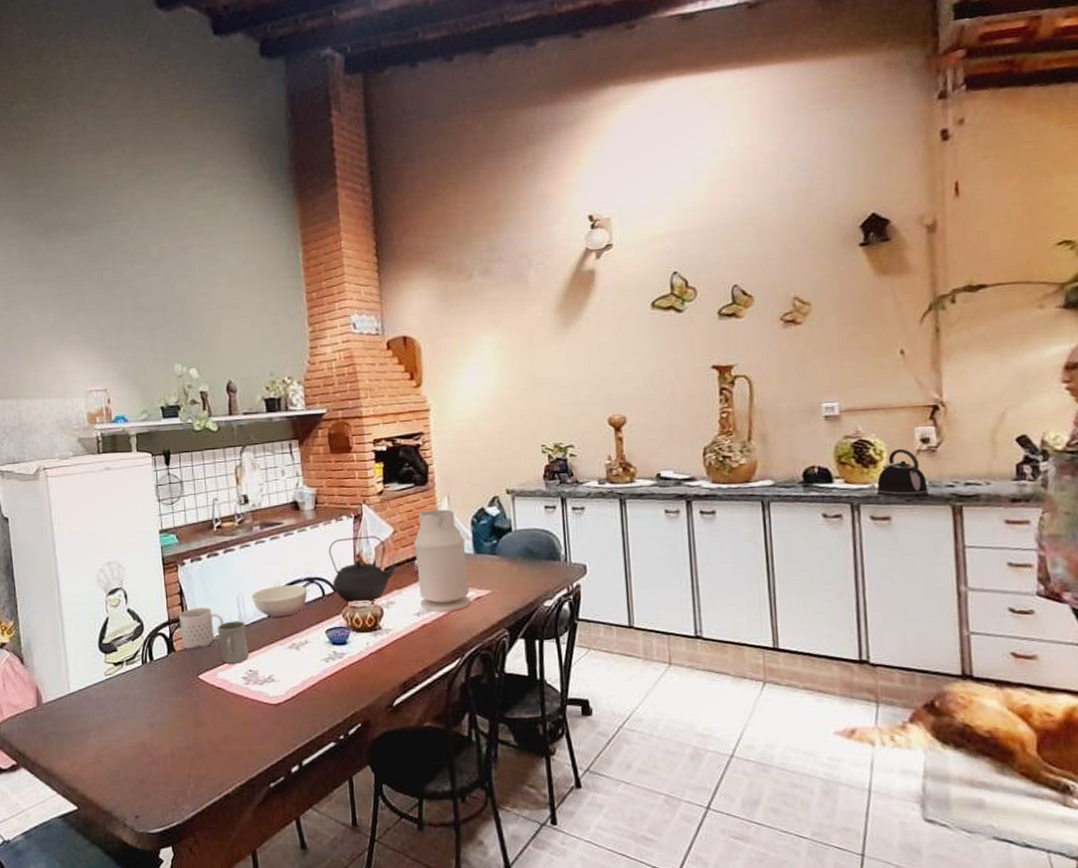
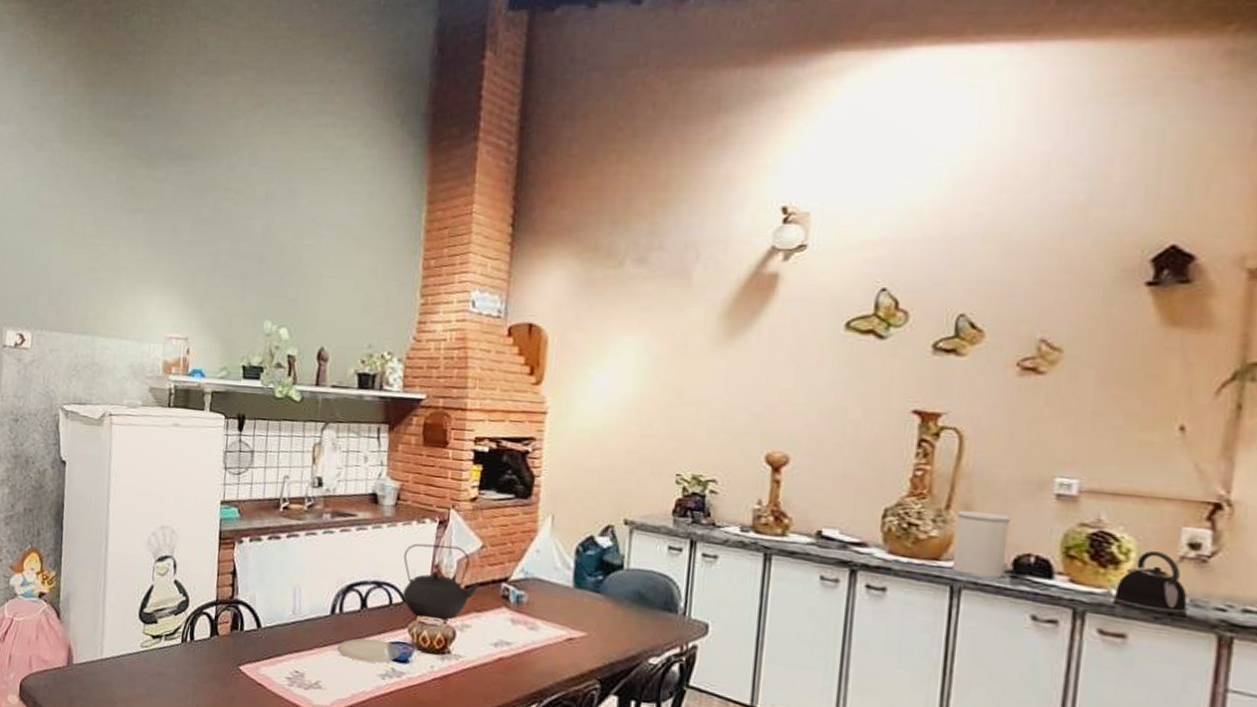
mug: present [179,607,223,650] -> none [226,591,275,638]
cup: present [217,621,249,664] -> none [266,613,299,661]
bowl: present [251,584,308,618] -> none [310,583,374,621]
plate: none [282,629,340,651] -> present [336,638,402,663]
water jug: present [414,509,472,613] -> none [500,528,565,650]
canister: none [756,437,798,491] -> present [951,509,1010,579]

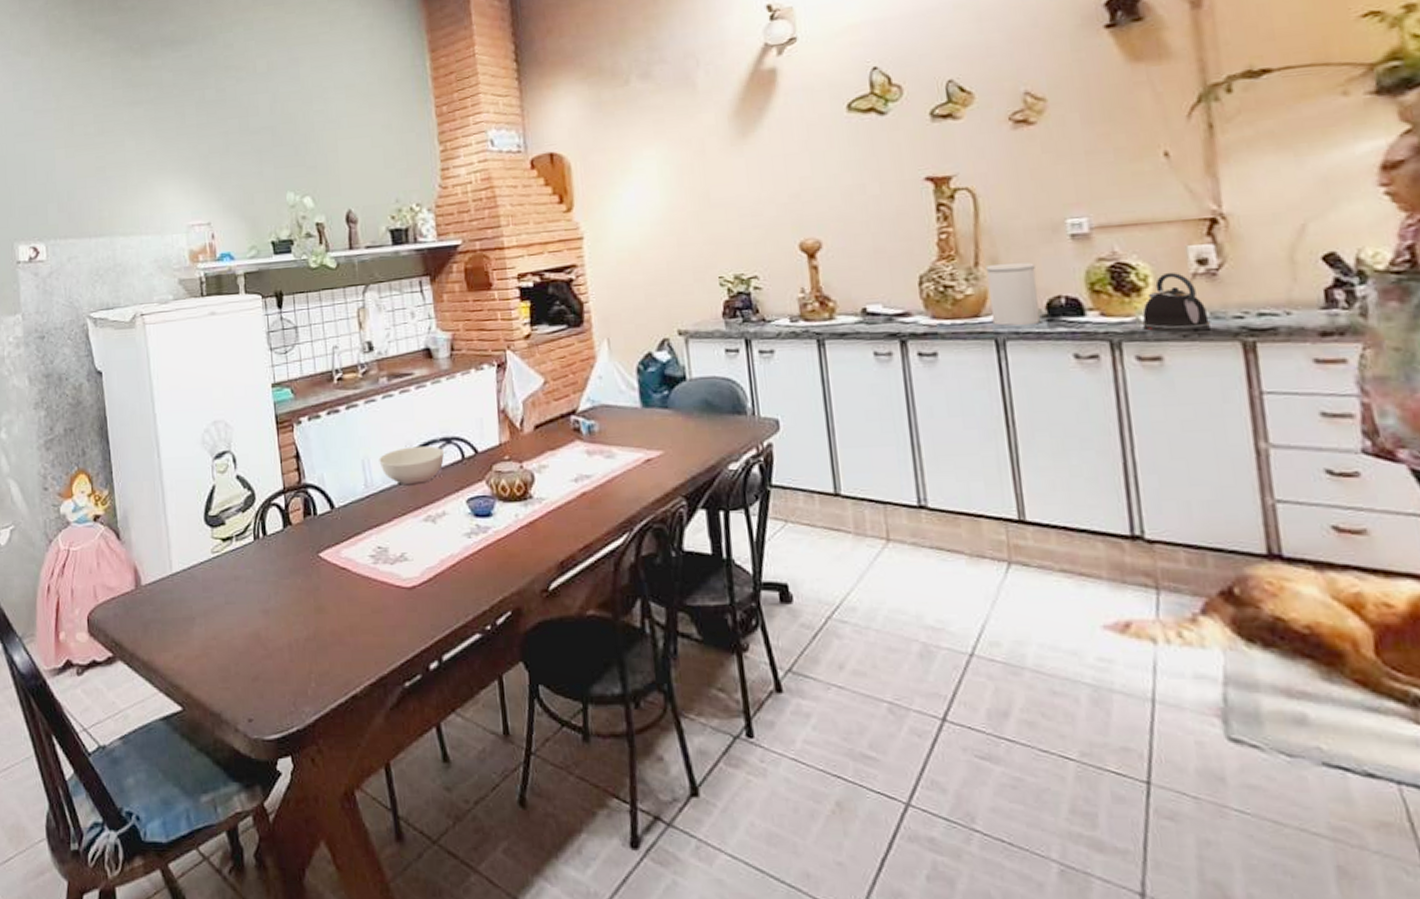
bowl: none [310,583,374,621] -> present [379,446,445,486]
plate: present [336,638,402,663] -> none [416,498,483,525]
teapot: present [402,543,479,621] -> none [467,387,548,468]

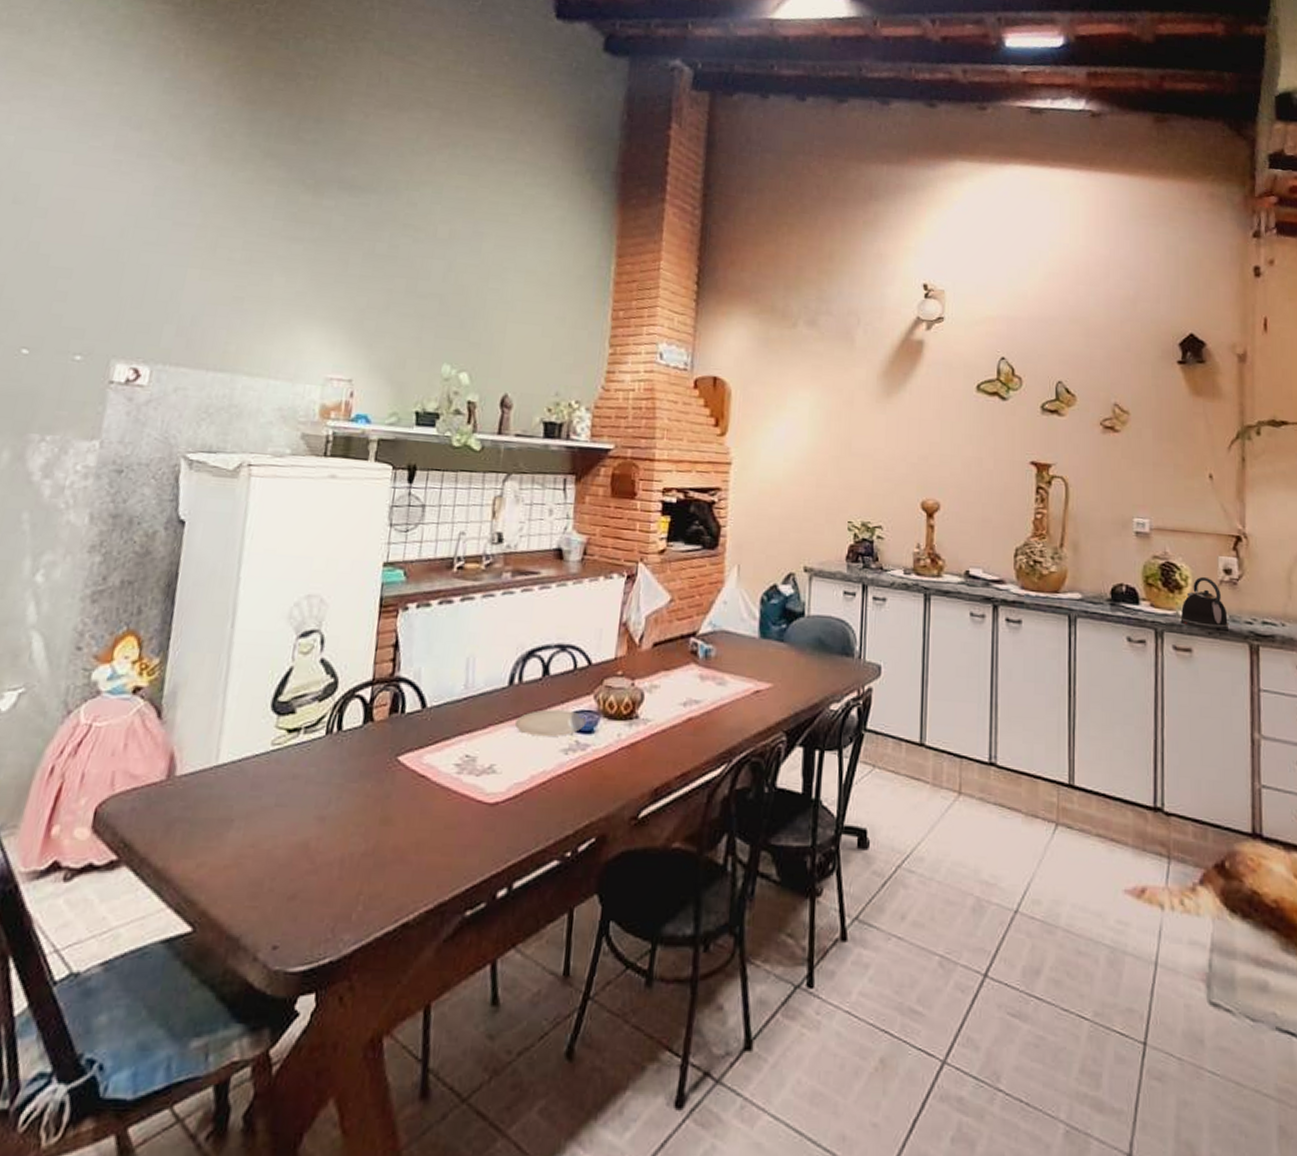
bowl: present [379,446,445,486] -> none [485,649,557,692]
plate: none [416,498,483,525] -> present [514,709,587,737]
canister: present [985,262,1040,327] -> none [1068,547,1106,607]

